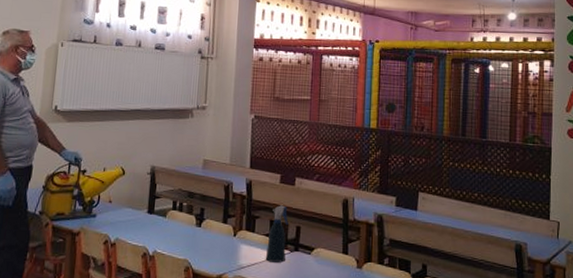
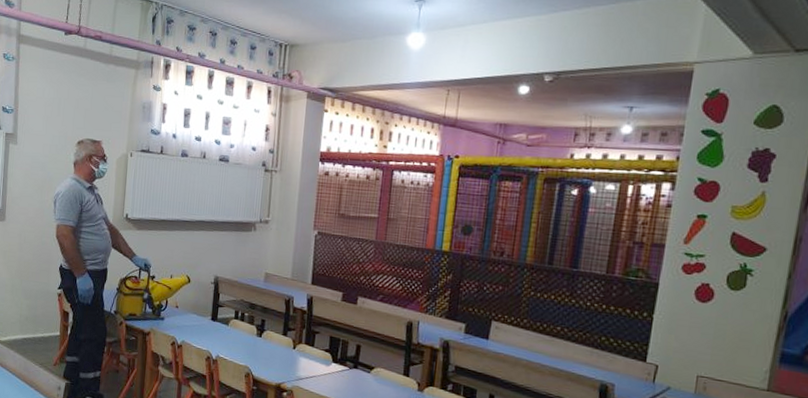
spray bottle: present [265,205,288,263] -> none [323,323,349,378]

